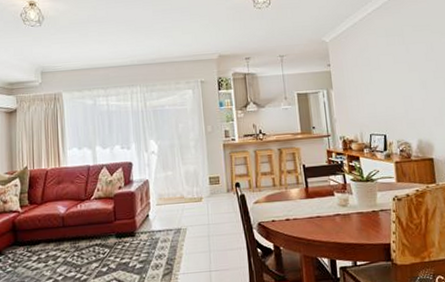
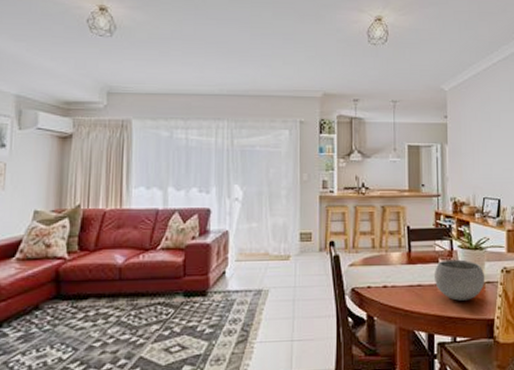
bowl: none [331,191,379,229] -> present [433,259,485,301]

